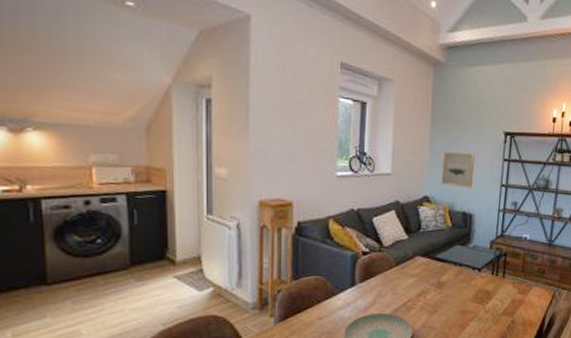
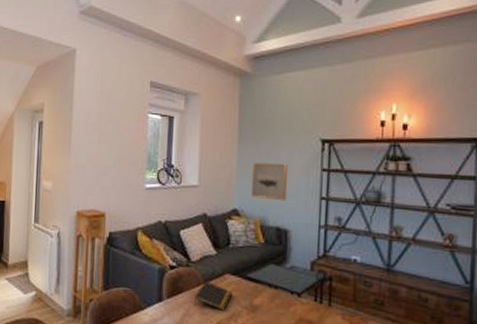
notepad: none [386,264,422,289] -> present [193,281,232,311]

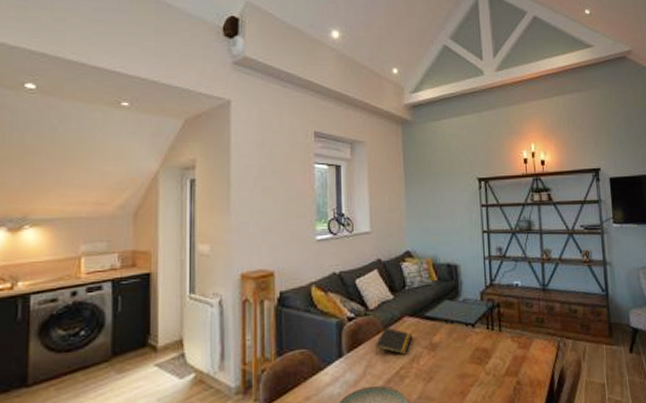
wall art: present [251,162,288,201] -> none [420,203,454,239]

